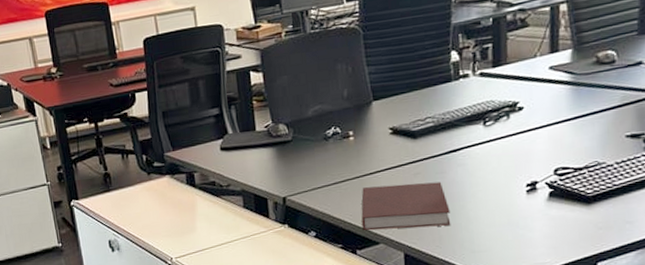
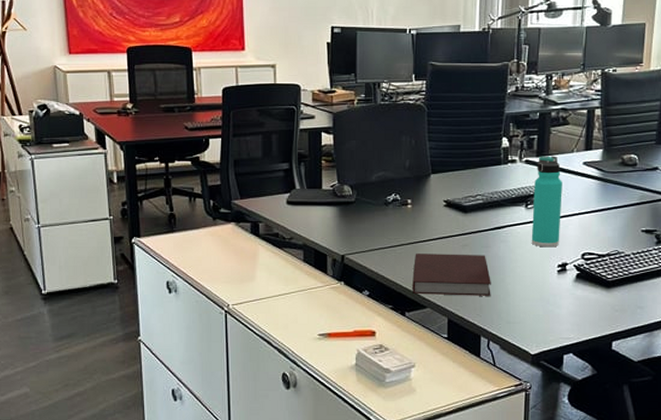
thermos bottle: none [491,64,527,167] -> present [531,156,562,248]

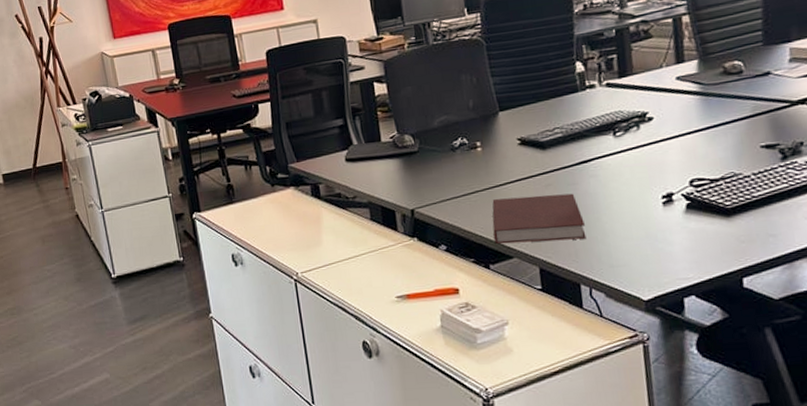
thermos bottle: present [531,156,562,248] -> none [620,74,660,178]

